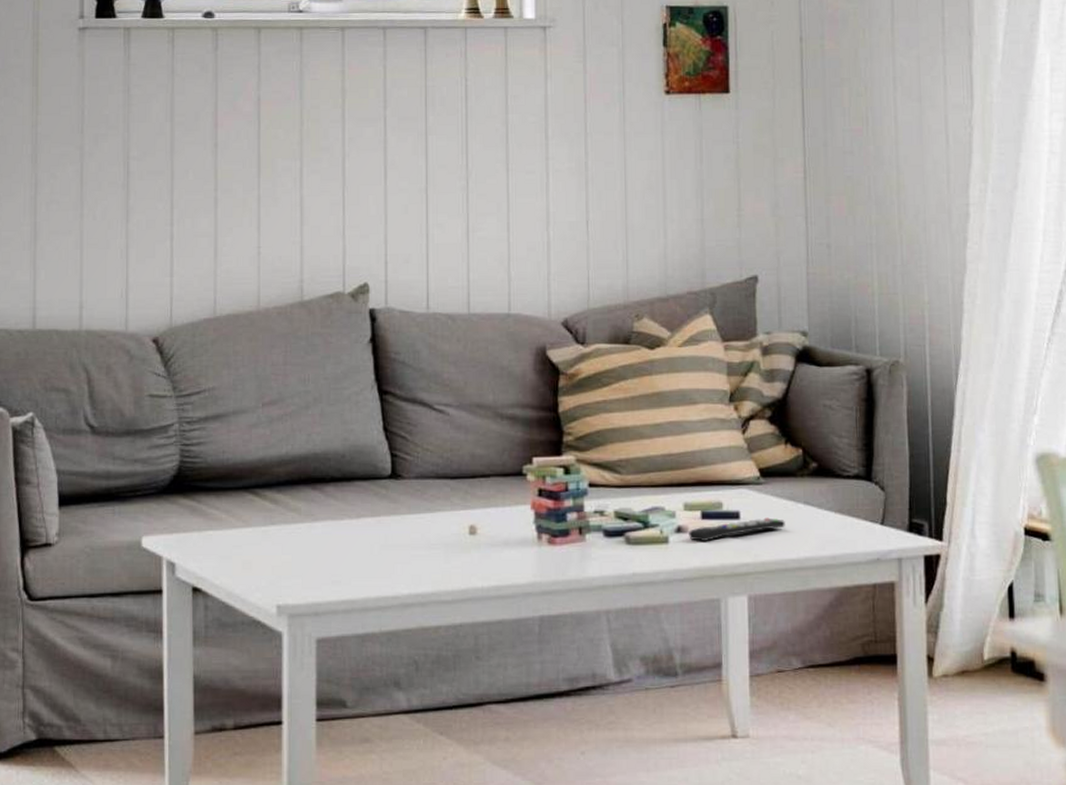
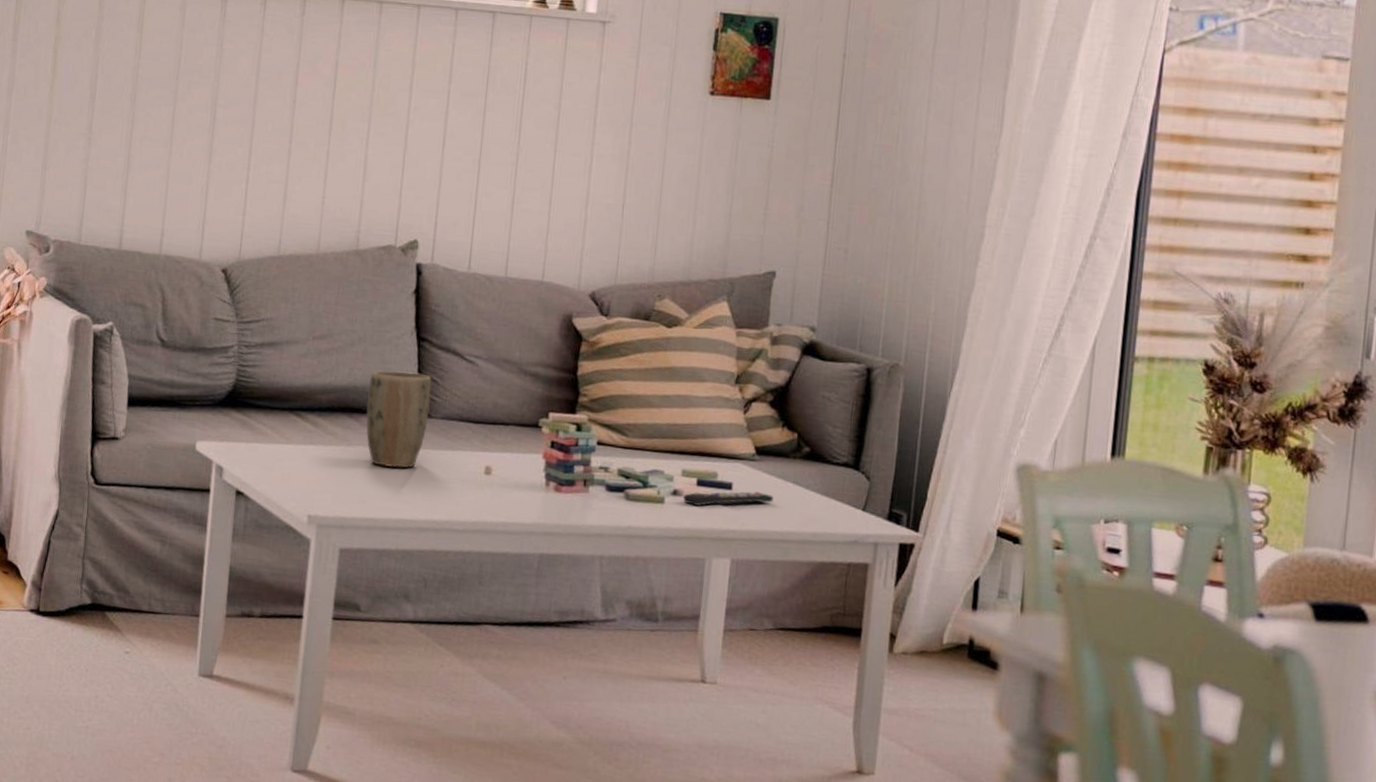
plant pot: none [330,430,400,541] -> present [365,370,432,468]

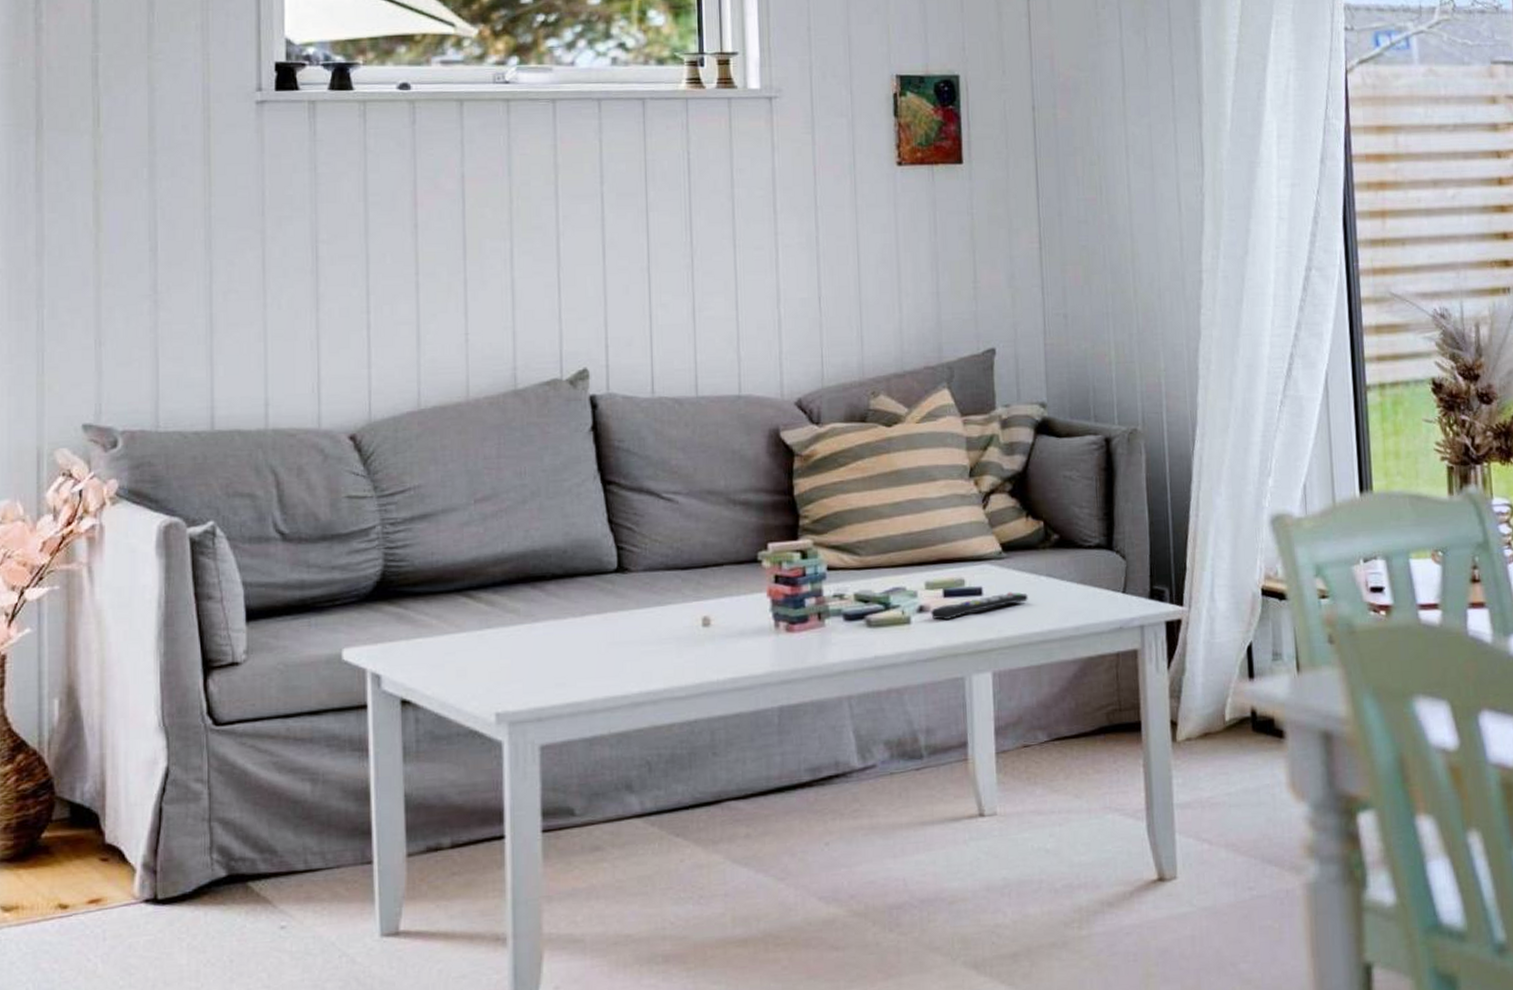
plant pot: present [365,370,432,468] -> none [550,522,628,639]

